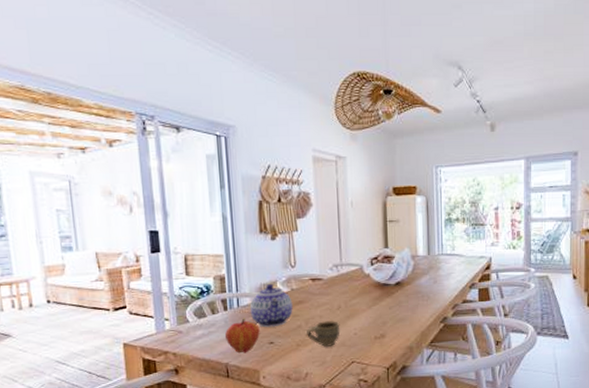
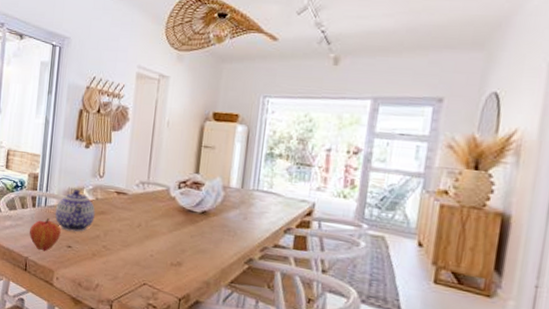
cup: present [307,320,340,348] -> none [104,236,138,263]

